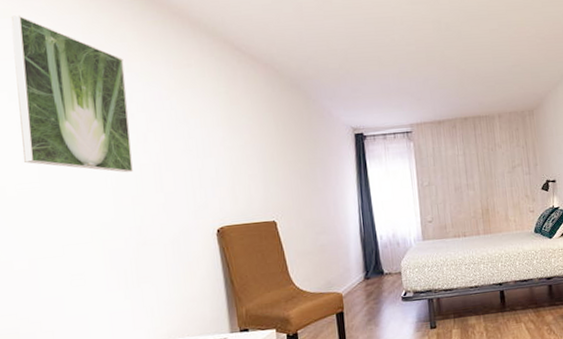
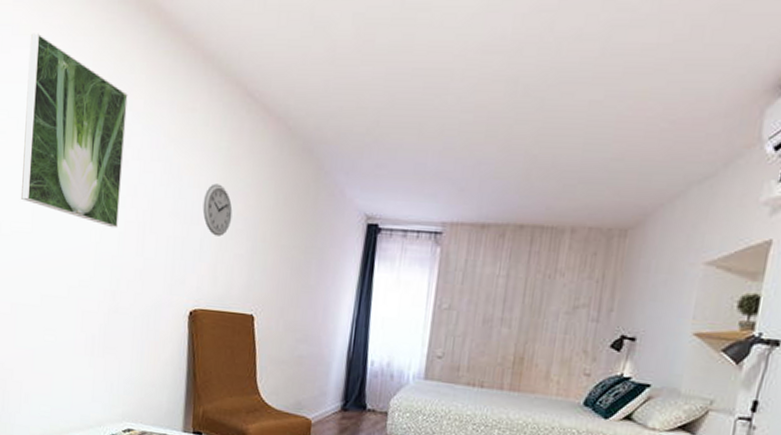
wall clock: none [212,121,241,164] -> present [202,183,233,237]

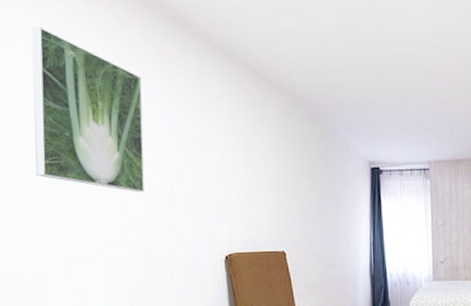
wall clock: present [202,183,233,237] -> none [226,147,255,190]

